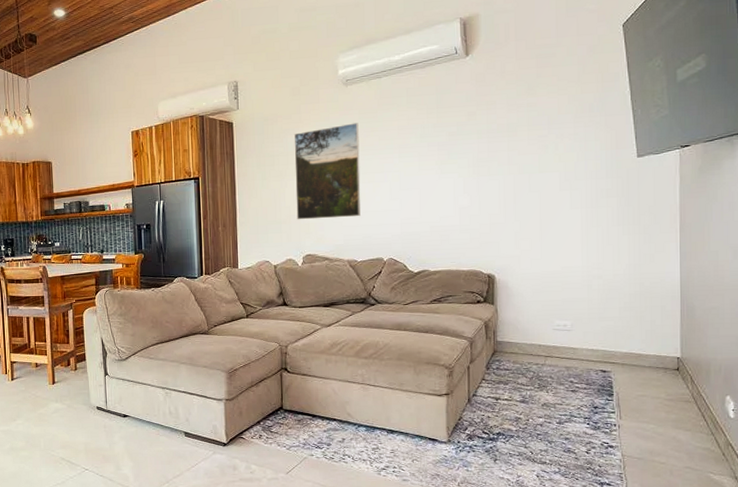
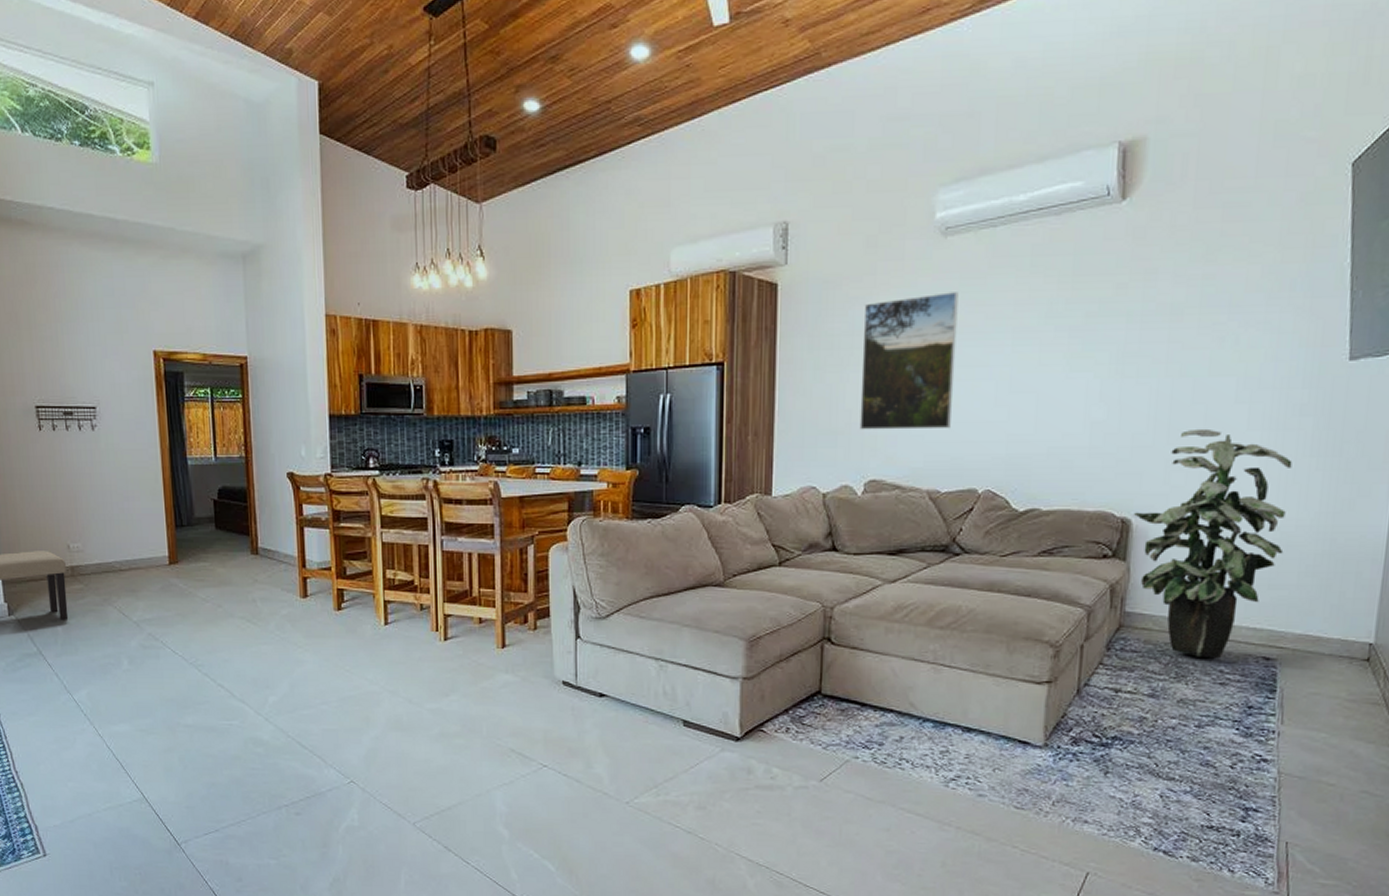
indoor plant: none [497,209,607,373] -> present [1134,428,1292,659]

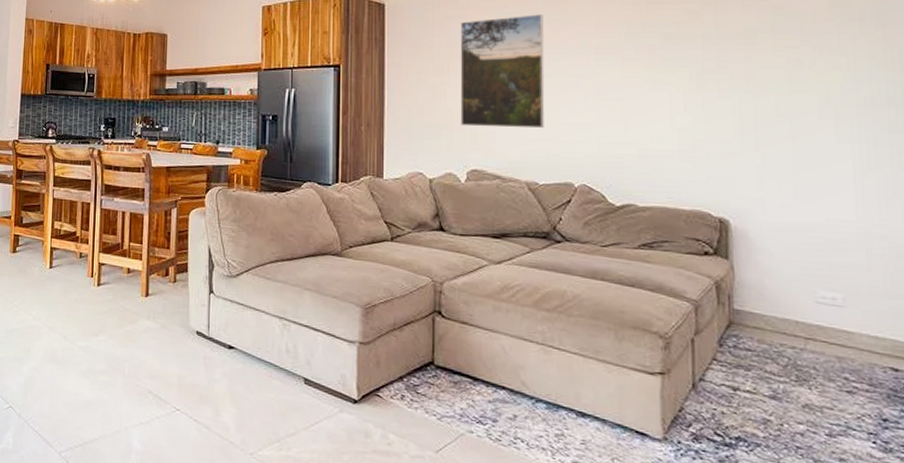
indoor plant: present [1134,428,1292,659] -> none [732,139,895,366]

